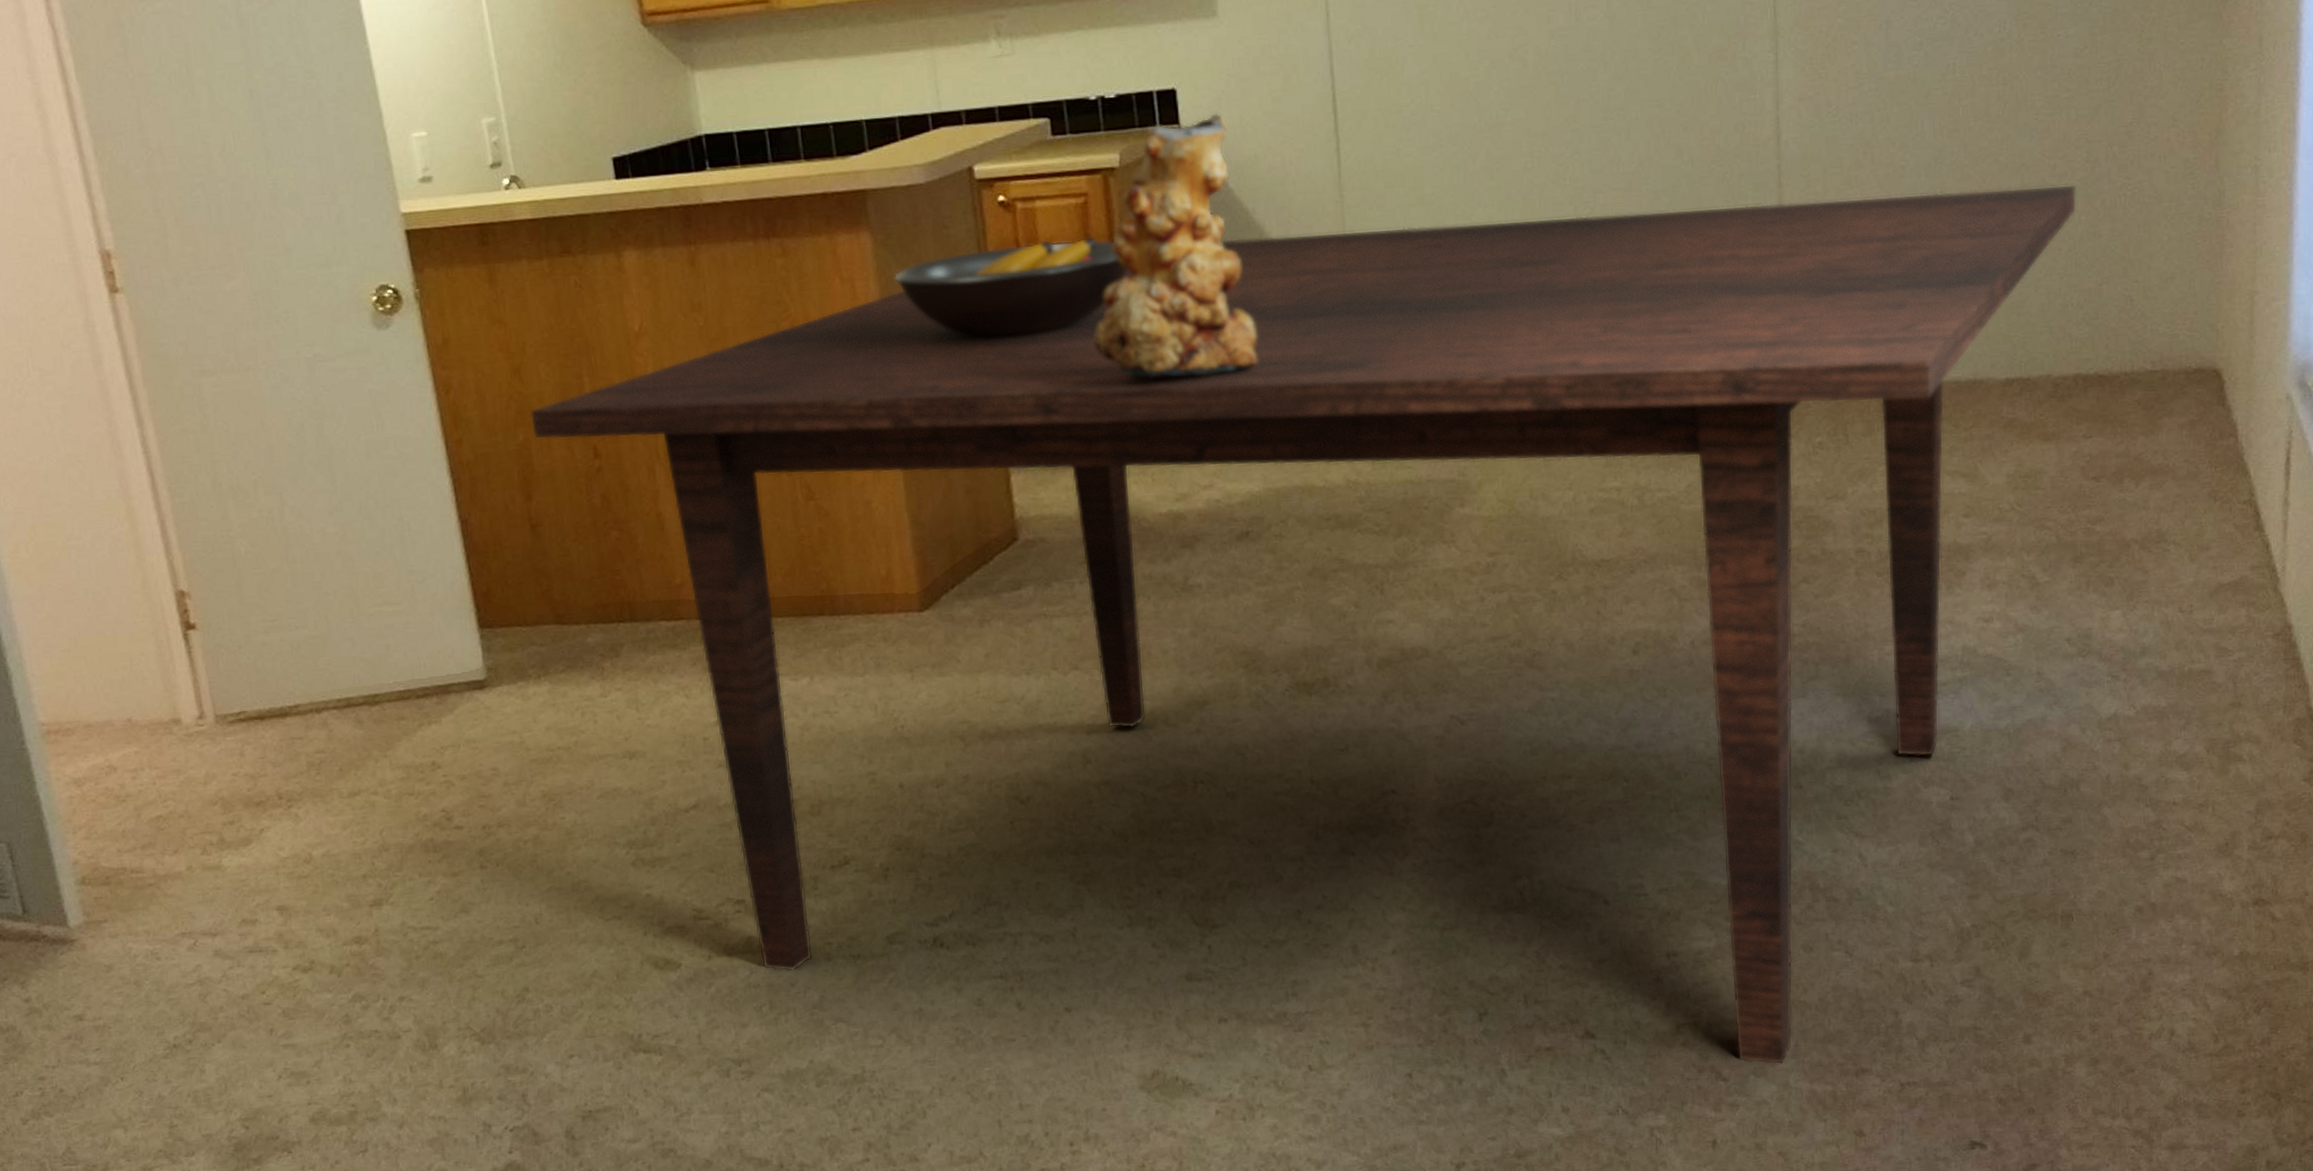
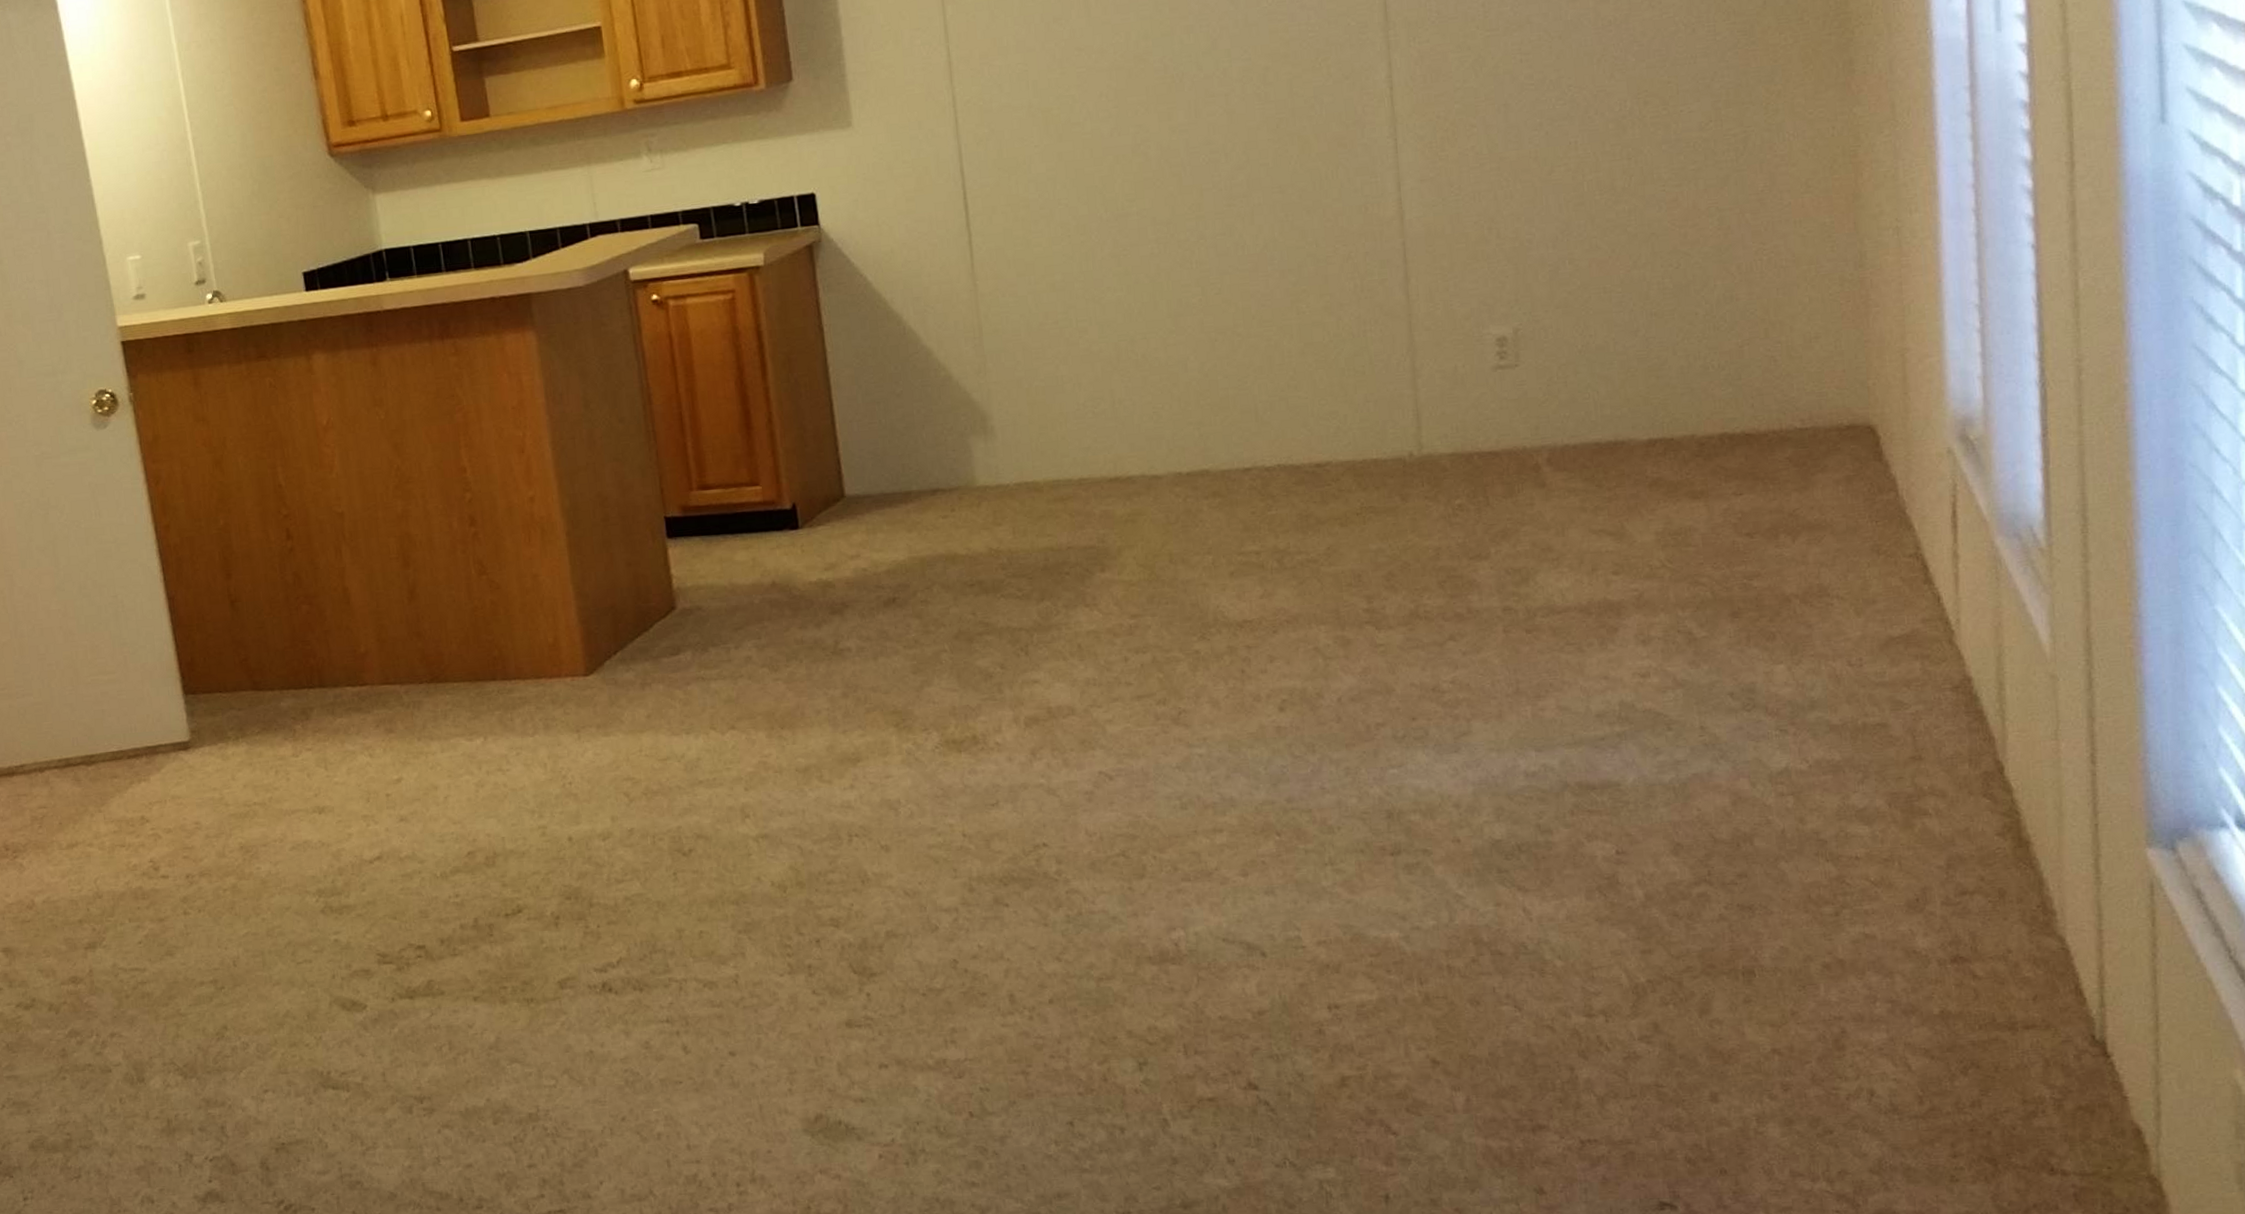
table: present [530,184,2077,1065] -> none [229,251,1712,1120]
fruit bowl: present [894,236,1128,337] -> none [557,328,774,423]
vase: present [1094,113,1258,377] -> none [743,213,900,456]

